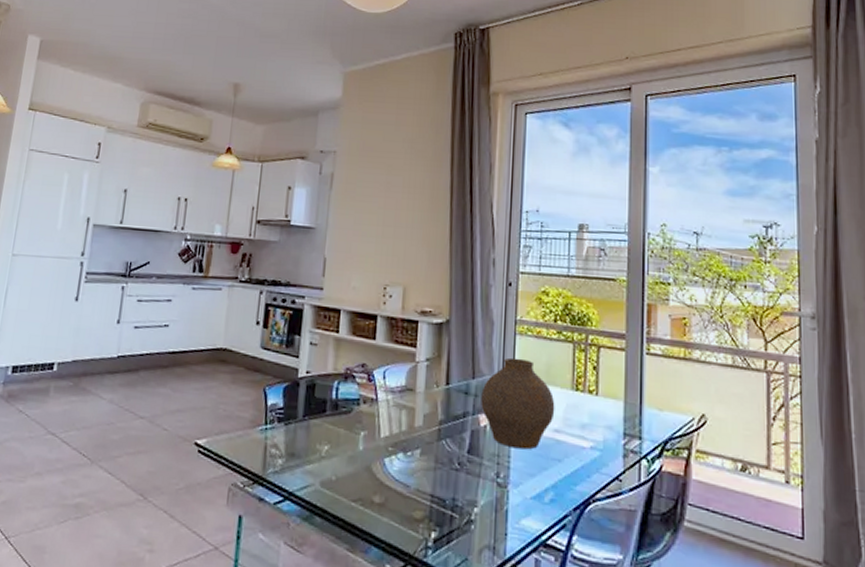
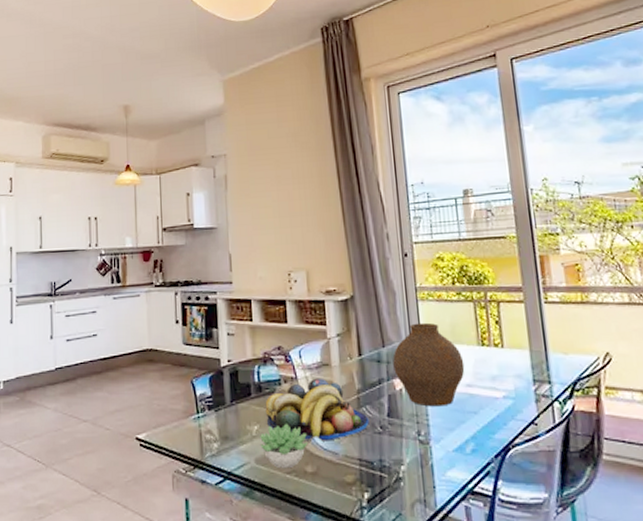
succulent plant: none [328,446,379,497] -> present [260,423,307,469]
fruit bowl: none [339,402,448,472] -> present [265,378,369,442]

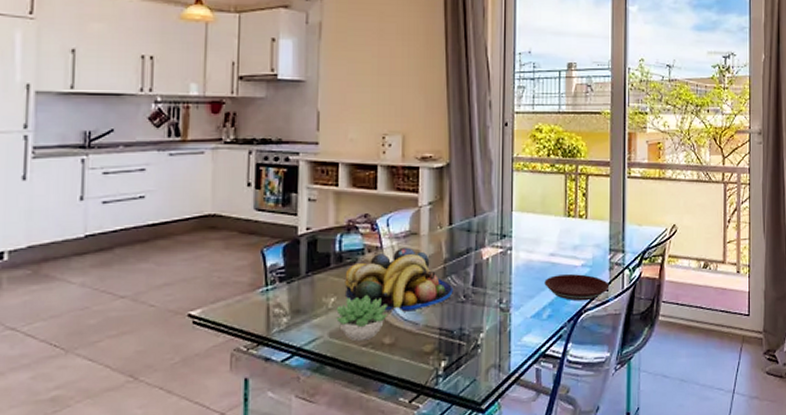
vase: present [392,322,465,407] -> none [483,193,550,276]
plate: none [464,406,539,436] -> present [544,274,610,301]

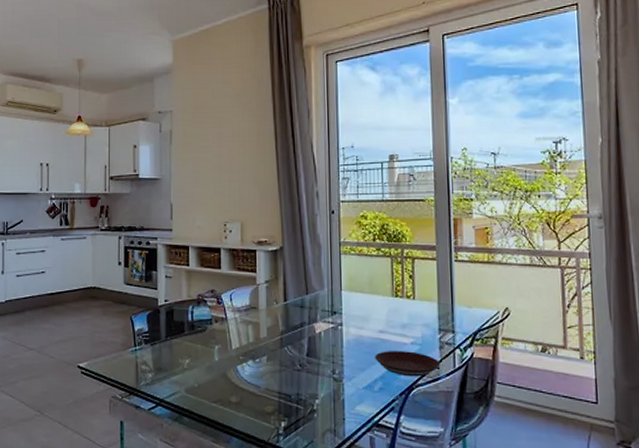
succulent plant: present [336,294,387,342] -> none [191,358,233,399]
fruit bowl: present [345,247,453,313] -> none [197,319,290,376]

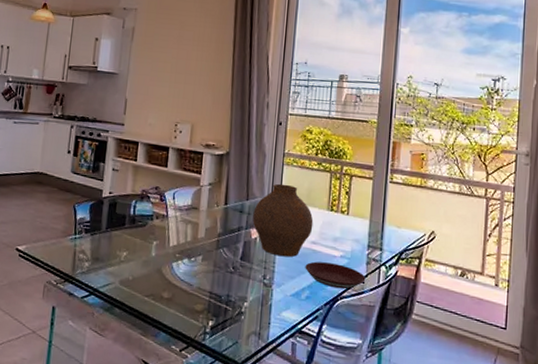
vase: none [315,274,379,349] -> present [252,183,314,258]

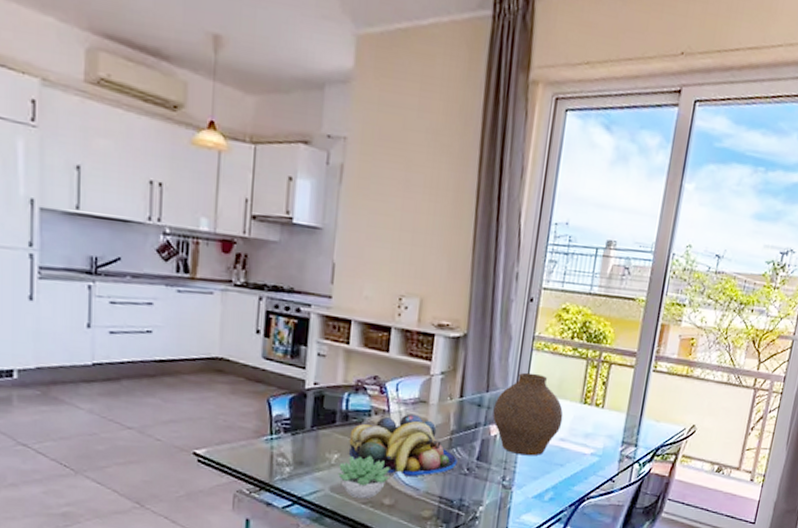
succulent plant: none [126,253,168,293] -> present [338,455,390,500]
fruit bowl: none [135,218,224,274] -> present [349,413,458,477]
plate: present [305,261,366,290] -> none [550,460,617,489]

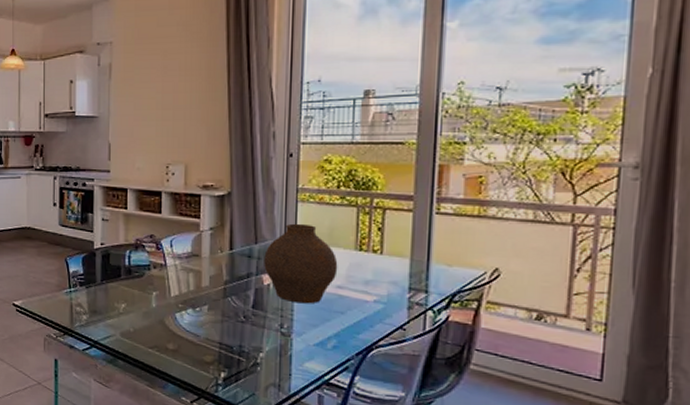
succulent plant: present [338,455,390,500] -> none [126,304,171,344]
fruit bowl: present [349,413,458,477] -> none [133,266,233,324]

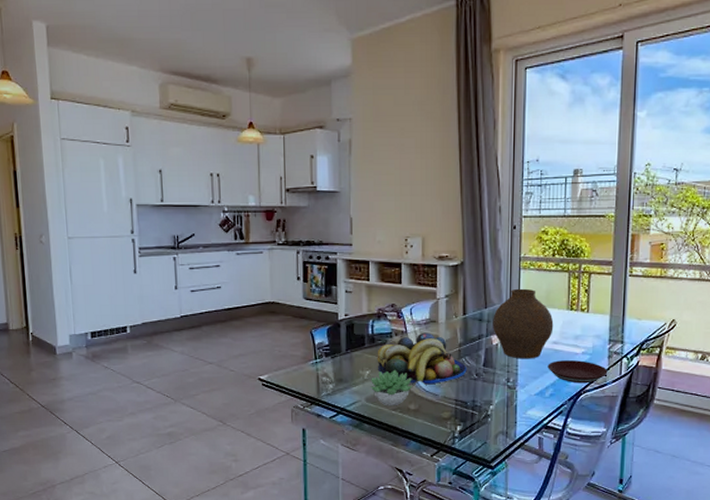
succulent plant: none [126,304,171,344] -> present [371,369,412,406]
fruit bowl: none [133,266,233,324] -> present [377,332,467,385]
plate: none [330,308,408,338] -> present [547,360,608,384]

